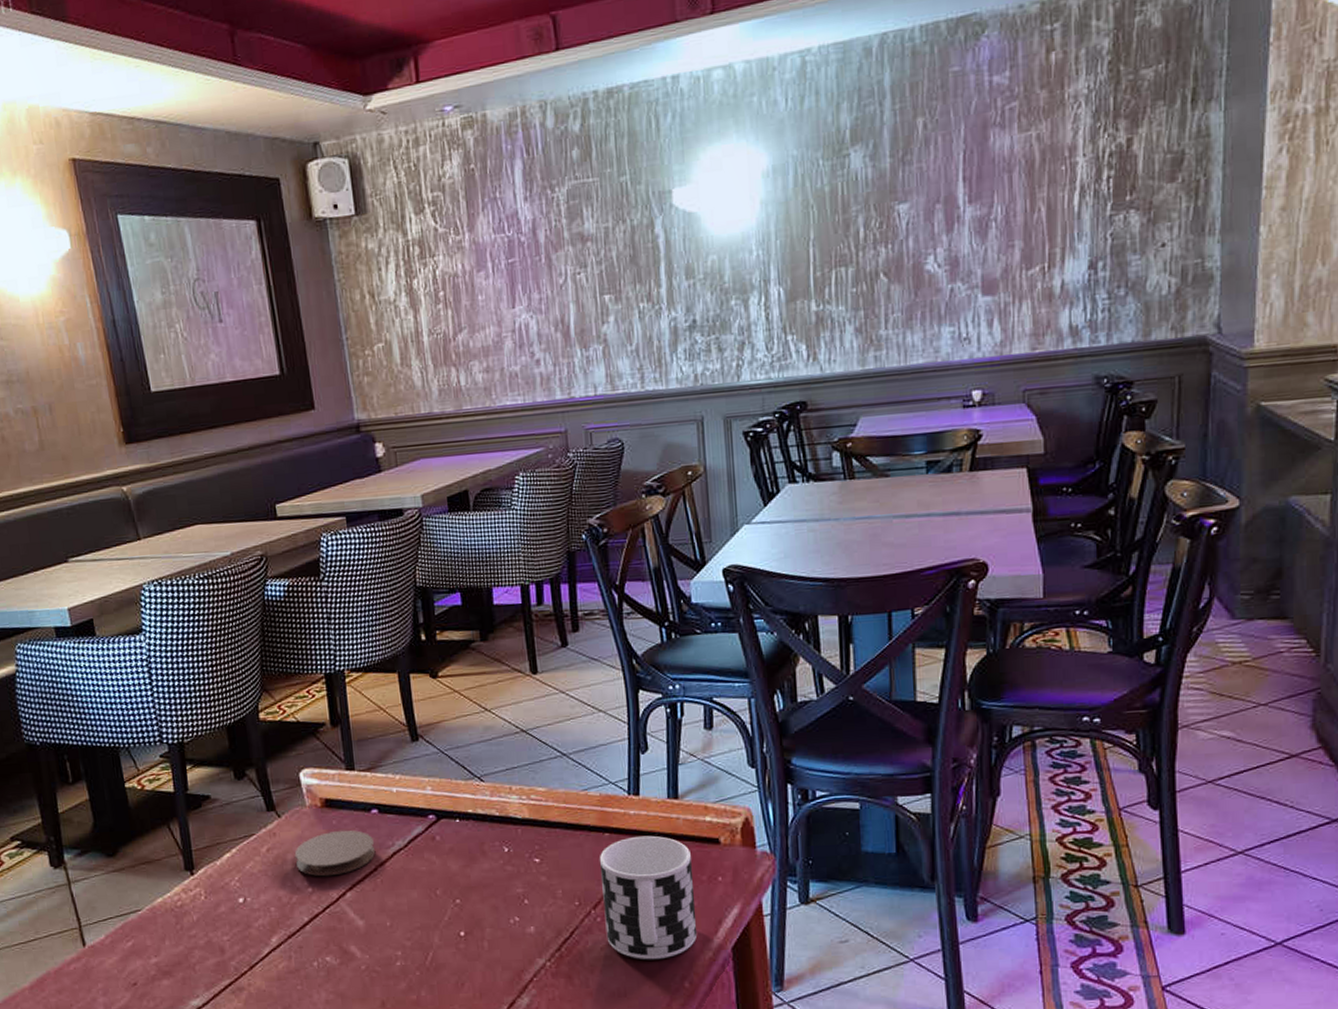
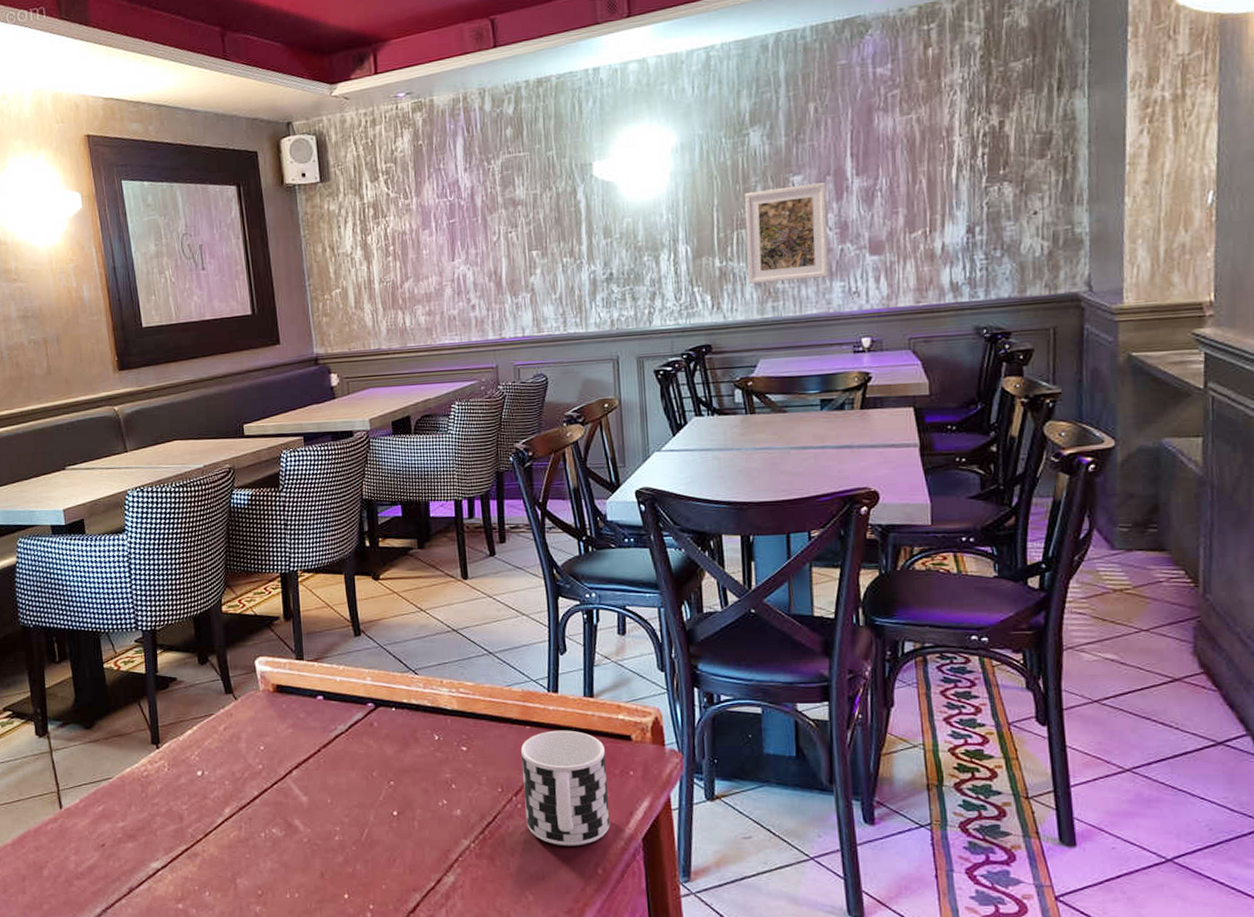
coaster: present [294,830,376,877] -> none [248,713,320,755]
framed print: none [844,211,938,330] -> present [745,182,829,284]

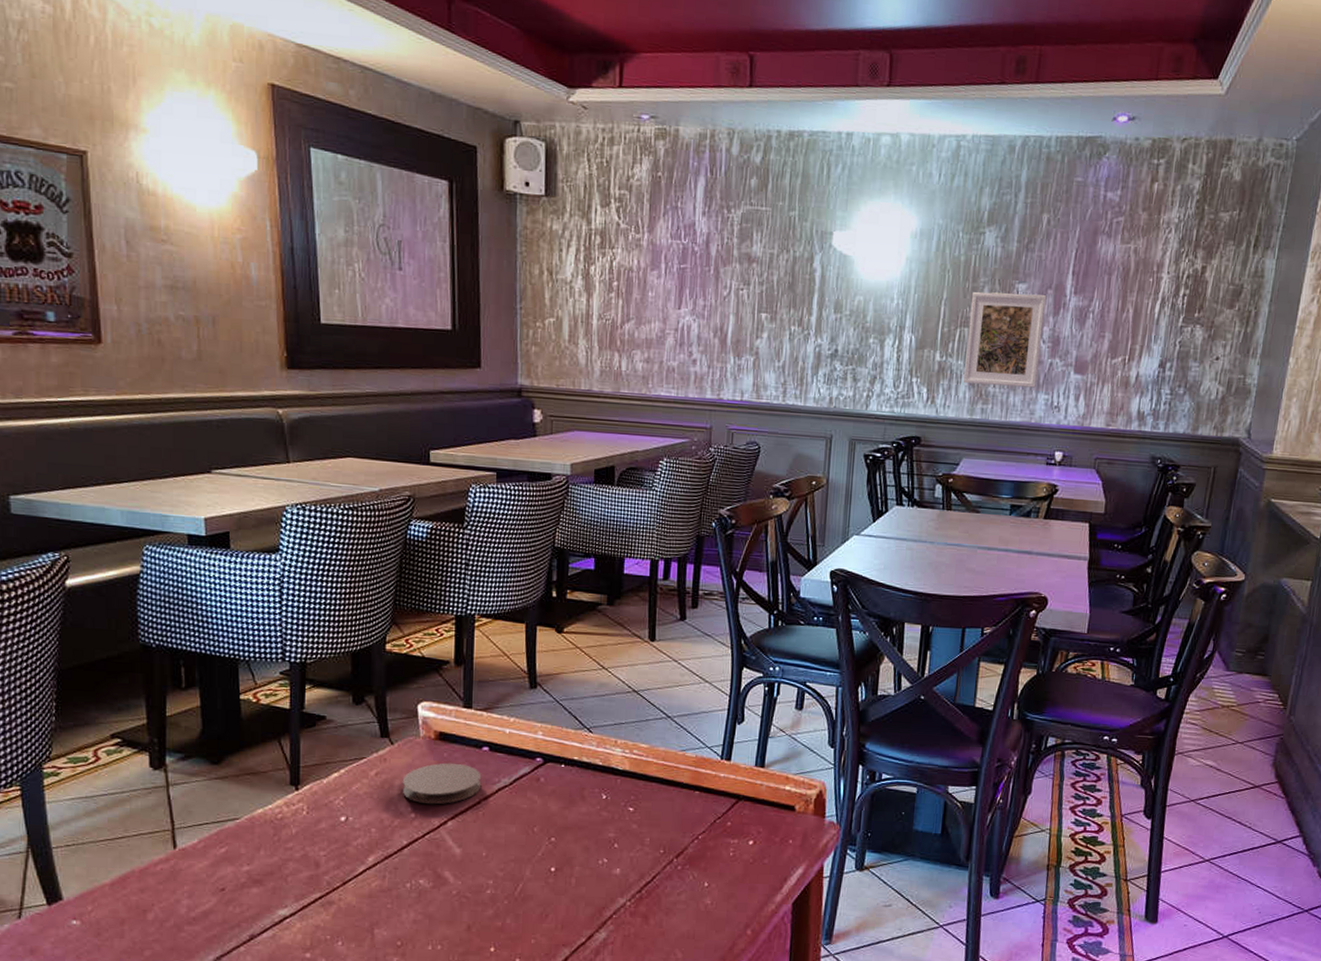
coaster: none [248,713,320,755] -> present [402,762,482,805]
cup: present [520,730,610,846] -> none [684,797,769,908]

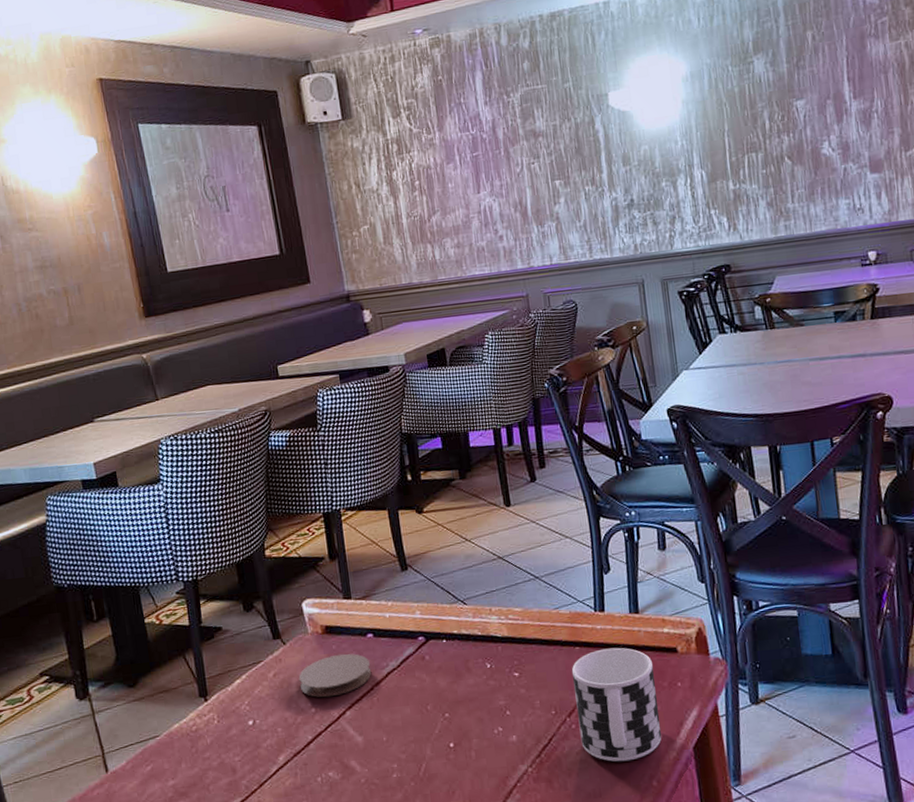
cup: none [684,797,769,908] -> present [571,647,662,762]
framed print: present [964,292,1047,388] -> none [753,106,835,205]

